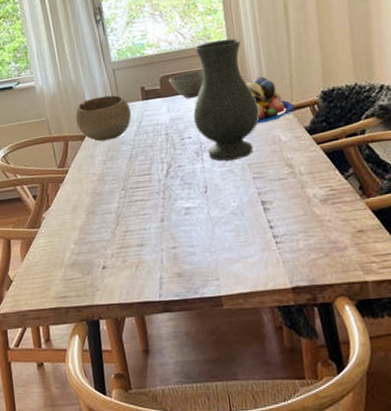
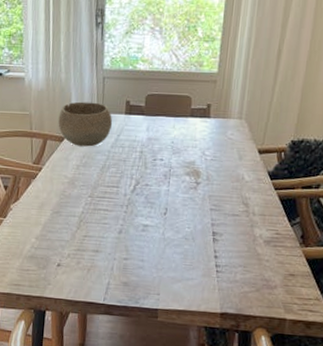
bowl: present [168,70,204,99] -> none [153,95,189,123]
vase: present [193,38,260,161] -> none [169,69,232,189]
fruit bowl: present [245,76,295,123] -> none [224,114,264,159]

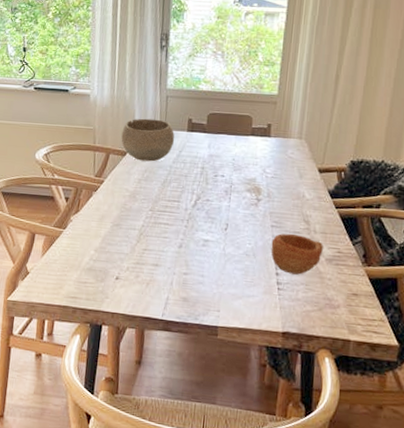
cup: none [209,217,262,257] -> present [271,233,323,275]

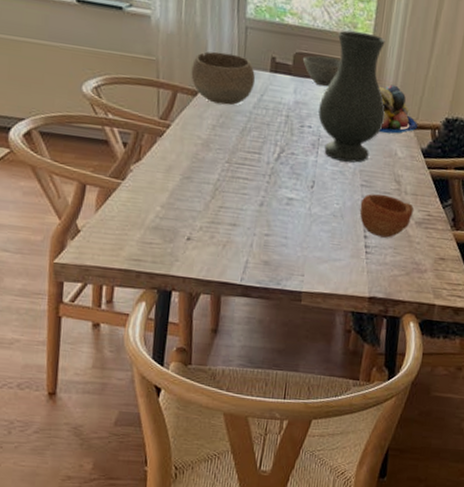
bowl: none [215,114,250,141] -> present [302,55,341,87]
vase: none [230,91,292,206] -> present [318,30,385,163]
fruit bowl: none [284,134,324,178] -> present [378,84,418,134]

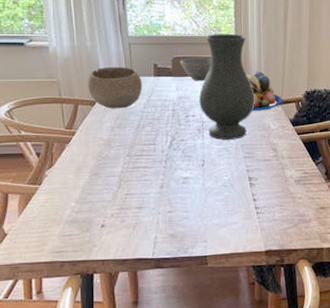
cup: present [359,194,414,238] -> none [246,162,291,198]

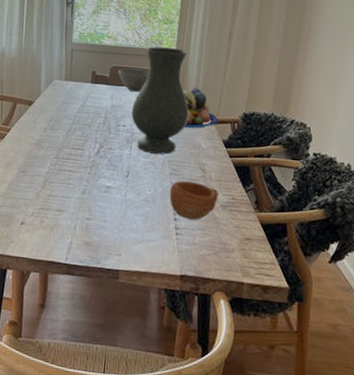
bowl: present [88,67,143,109] -> none [28,70,79,111]
cup: none [246,162,291,198] -> present [169,181,218,220]

